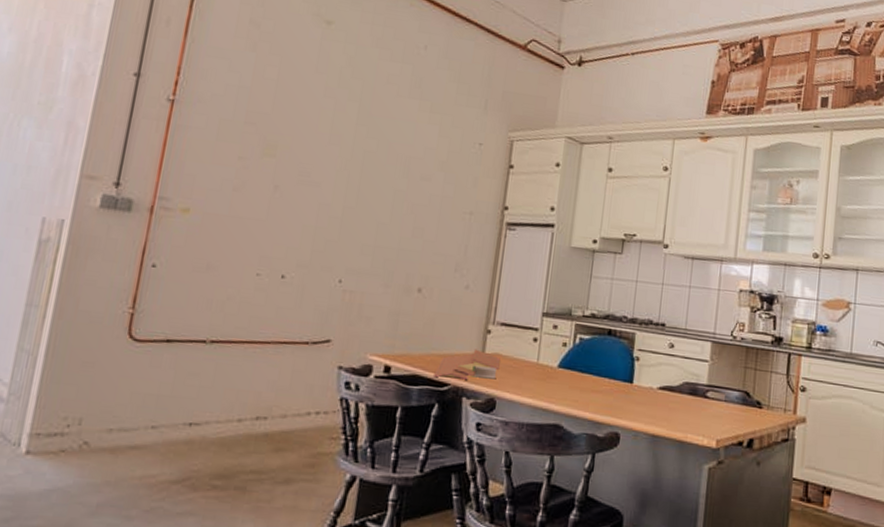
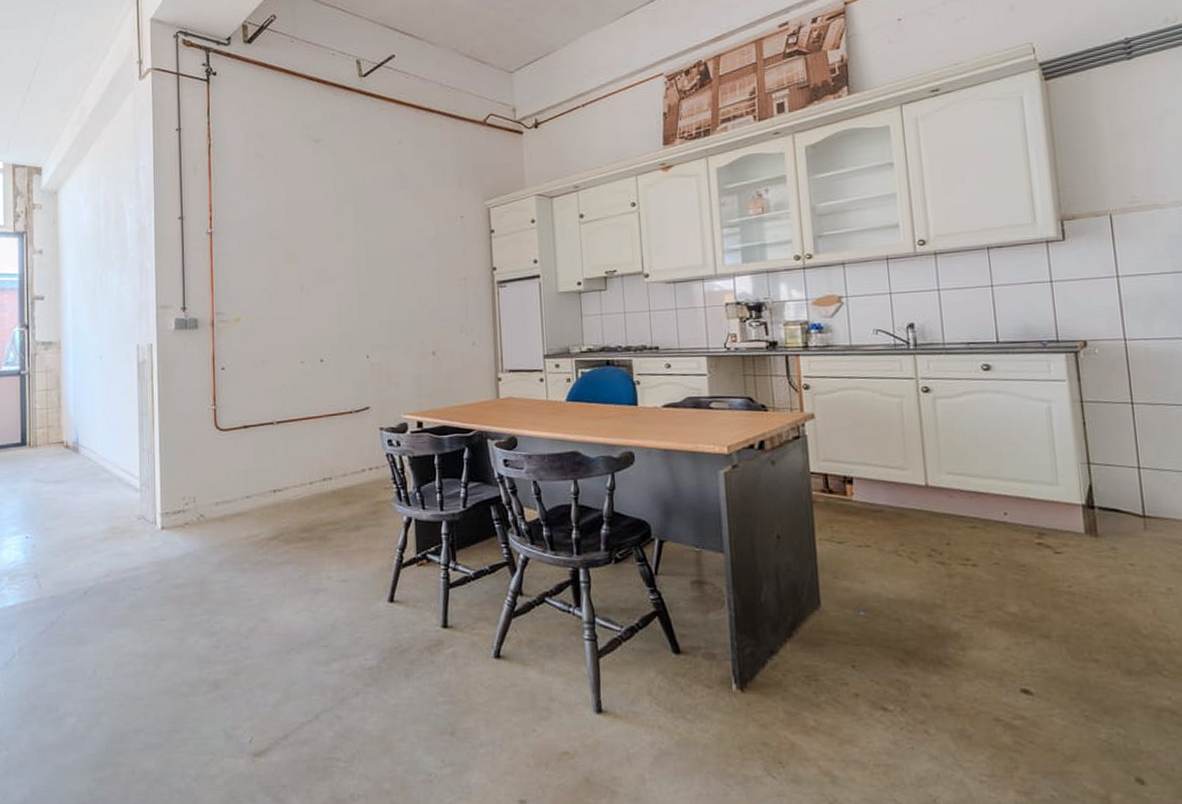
papers: present [434,349,501,380] -> none [459,396,515,425]

